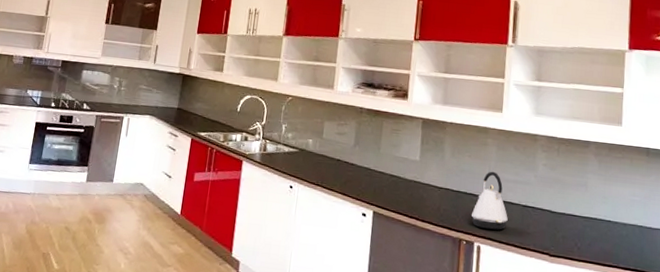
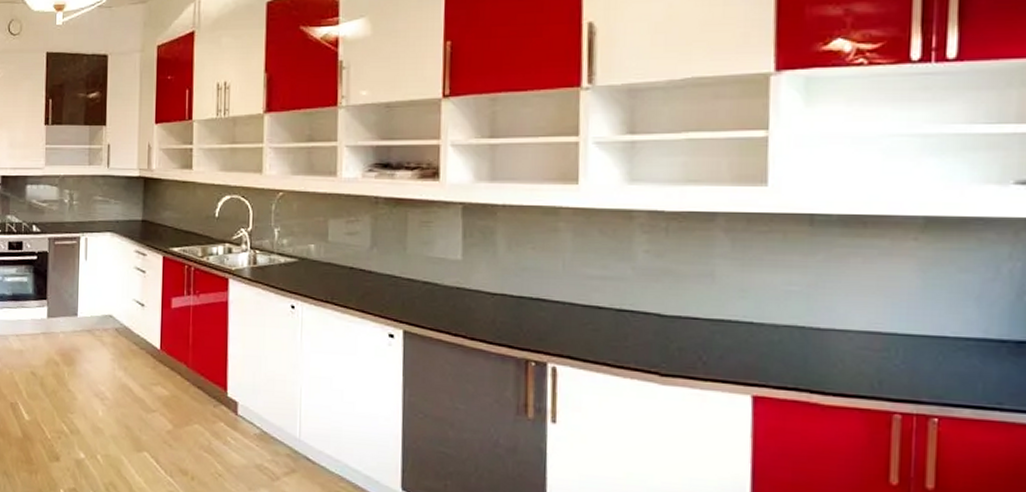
kettle: present [472,171,508,230] -> none [541,266,595,345]

